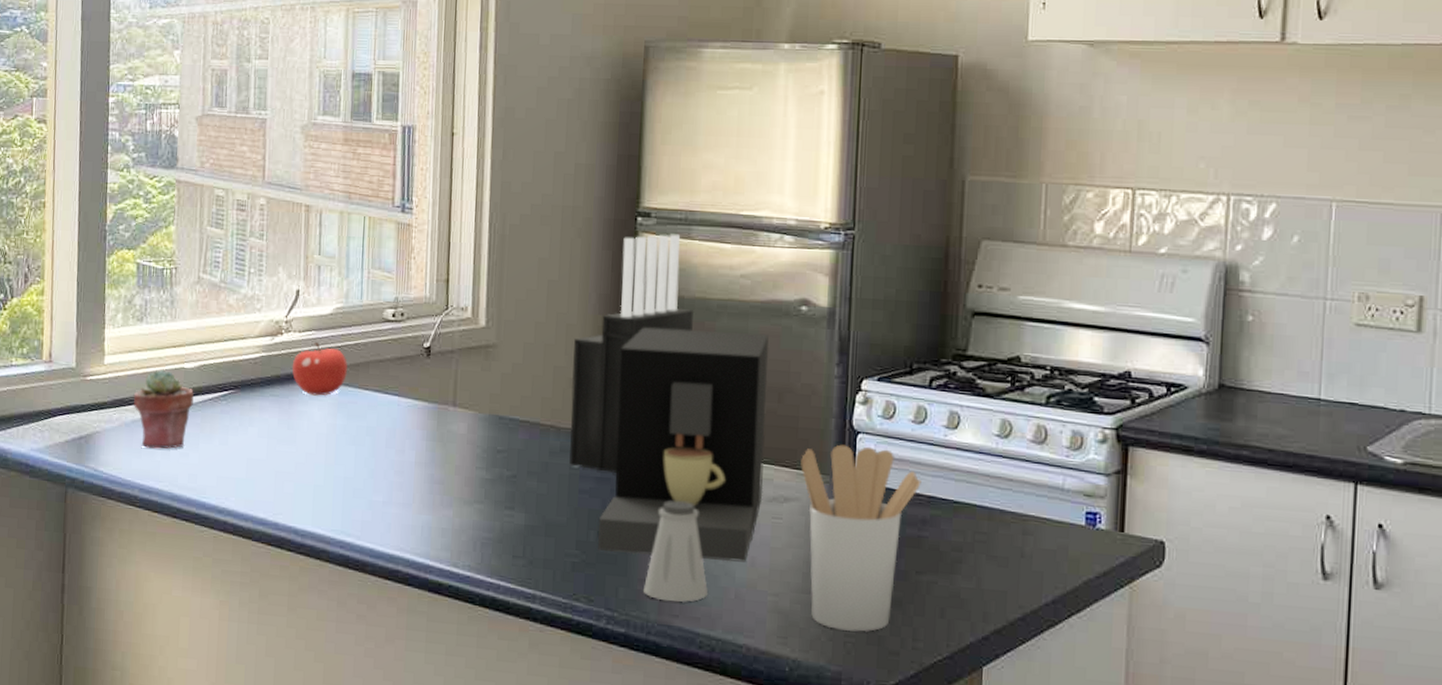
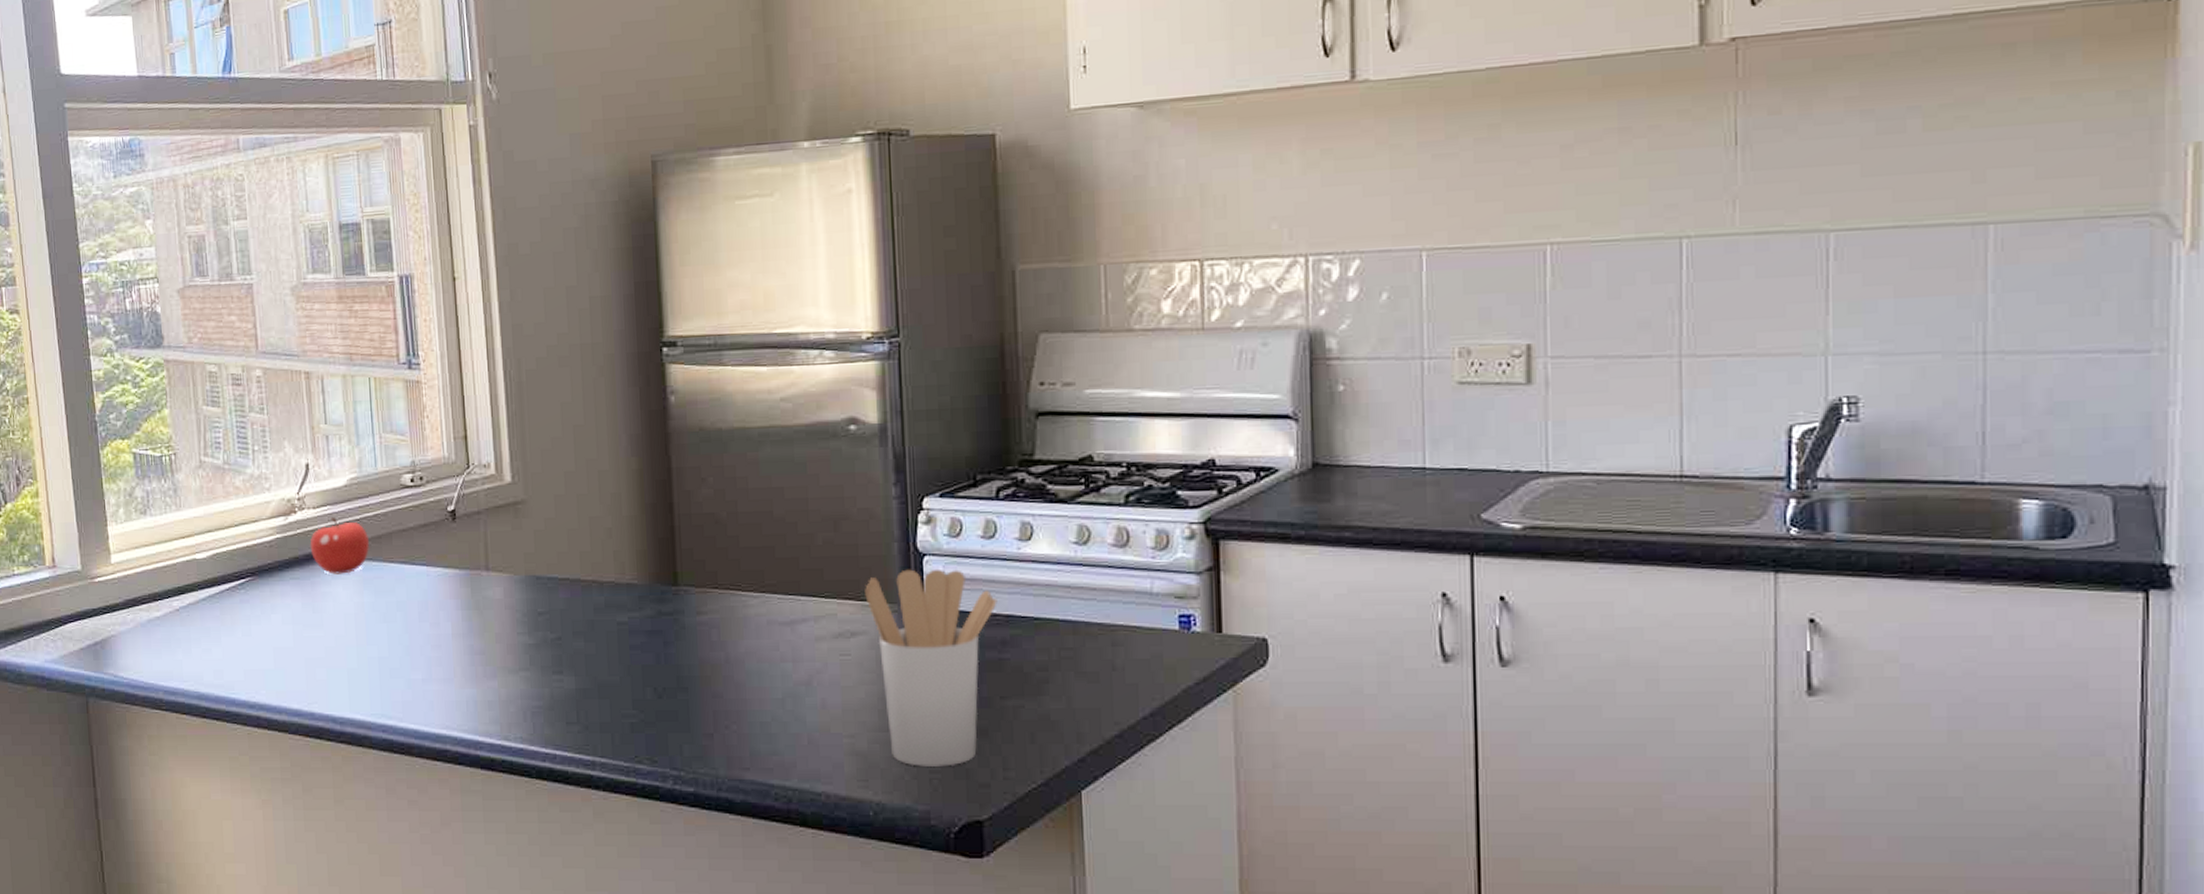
potted succulent: present [133,369,194,449] -> none [145,562,210,647]
knife block: present [569,234,695,473] -> none [608,361,735,624]
coffee maker: present [598,327,769,562] -> none [653,459,828,709]
saltshaker: present [642,501,709,602] -> none [708,647,780,755]

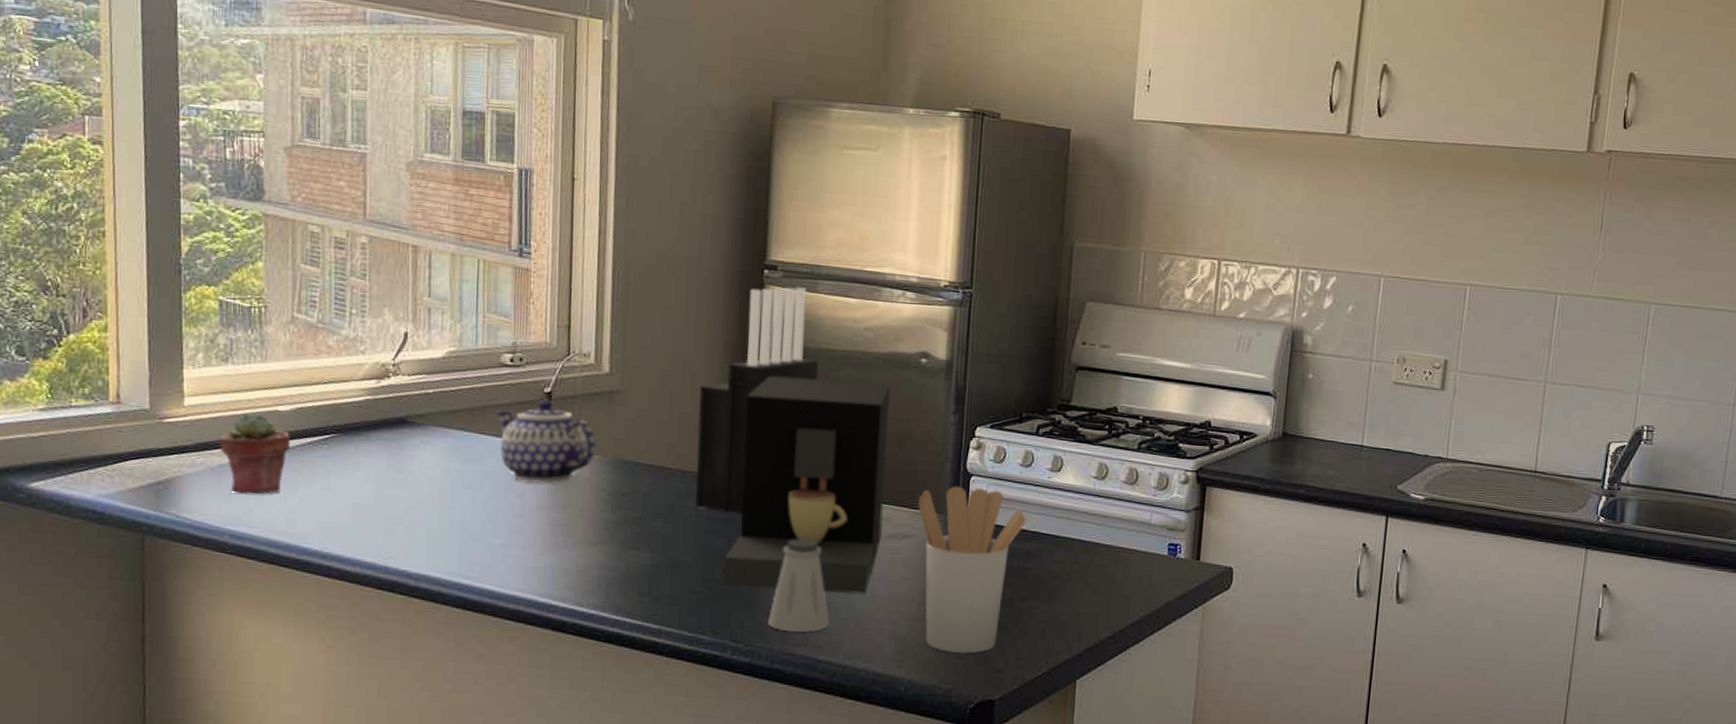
potted succulent: none [145,562,210,647] -> present [219,411,290,494]
fruit: present [310,518,369,574] -> none [401,386,462,441]
teapot: none [402,518,507,611] -> present [496,399,596,484]
knife block: none [608,361,735,624] -> present [695,287,820,514]
coffee maker: none [653,459,828,709] -> present [723,376,890,595]
saltshaker: none [708,647,780,755] -> present [767,539,830,632]

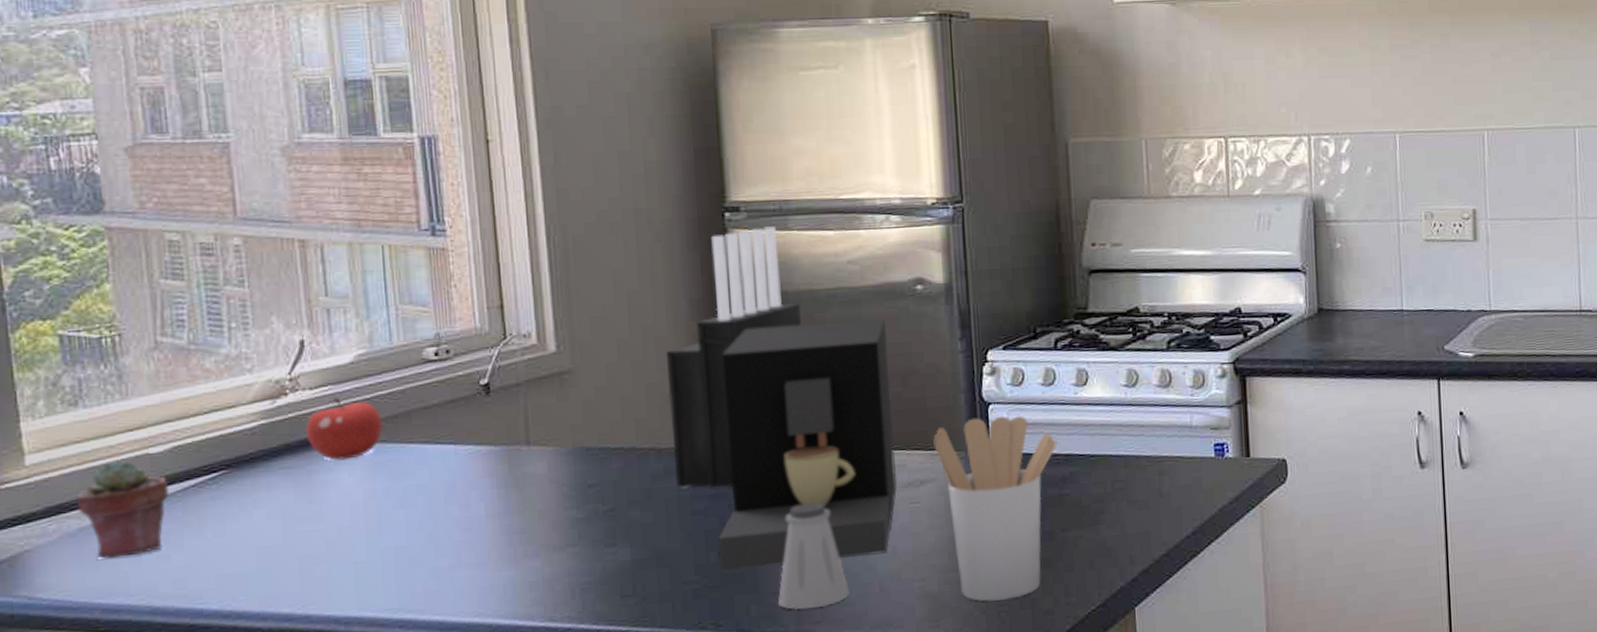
fruit: none [401,386,462,441] -> present [305,398,382,461]
teapot: present [496,399,596,484] -> none [423,392,551,491]

